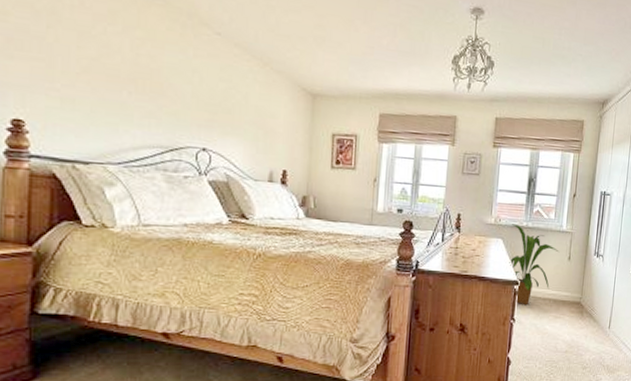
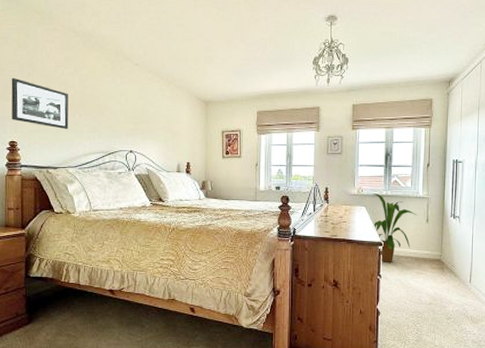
picture frame: none [17,27,112,112] -> present [11,77,69,130]

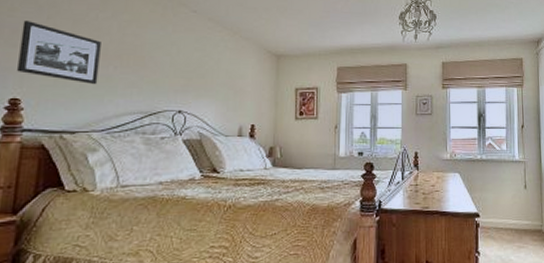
house plant: present [372,193,417,262] -> none [467,158,514,236]

